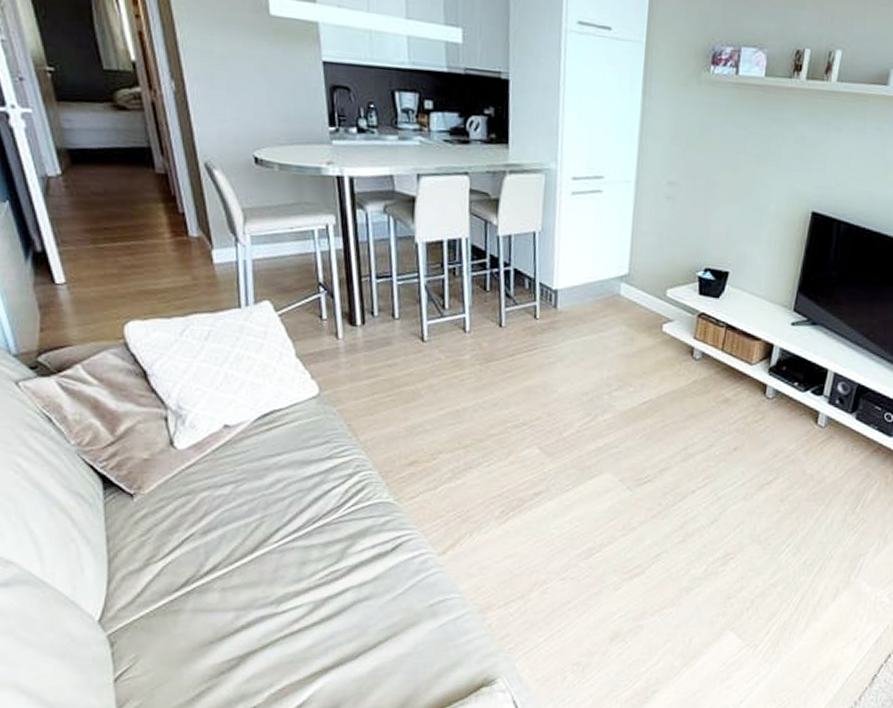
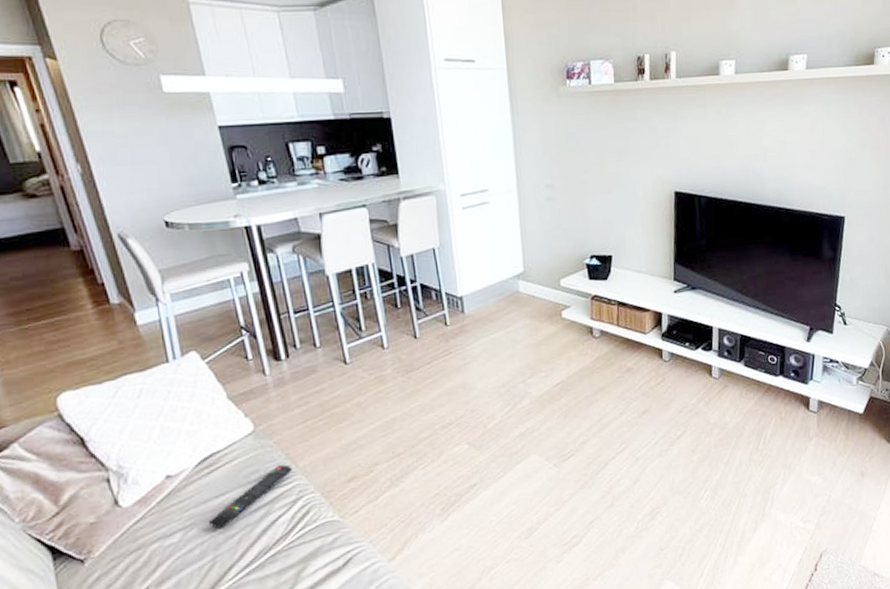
remote control: none [260,435,353,489] -> present [208,465,292,529]

